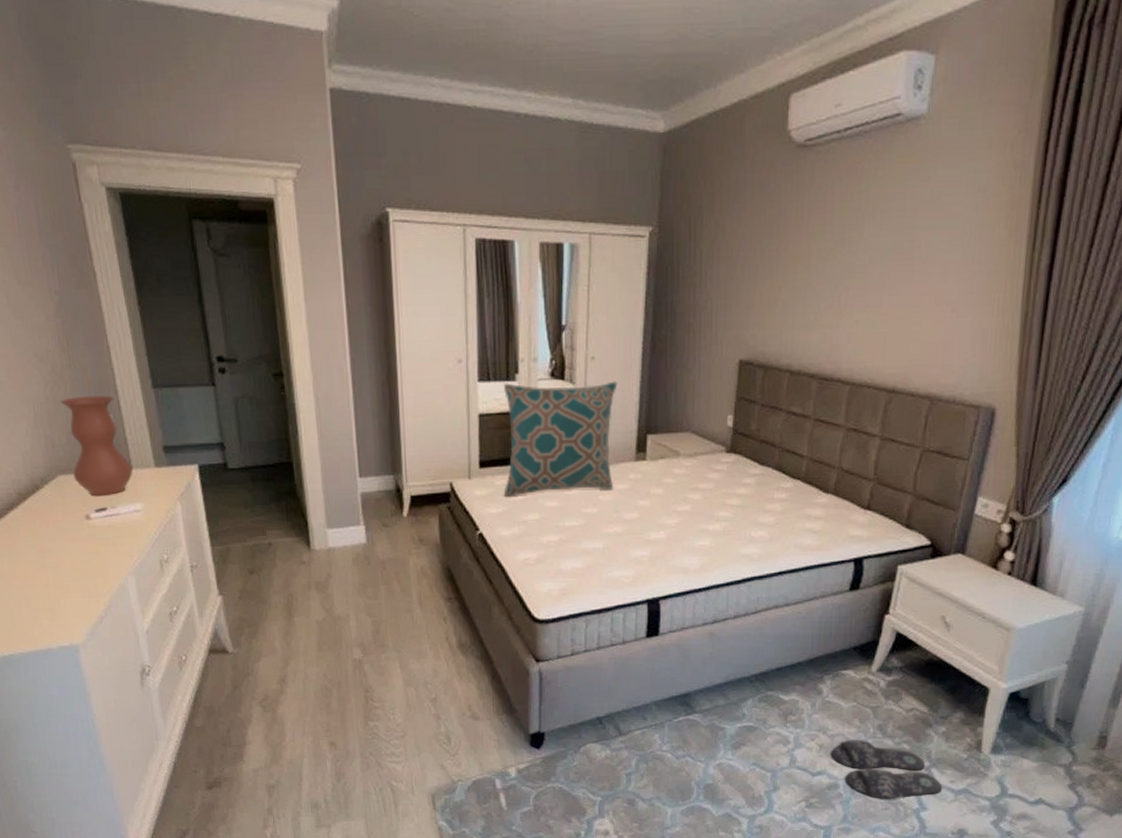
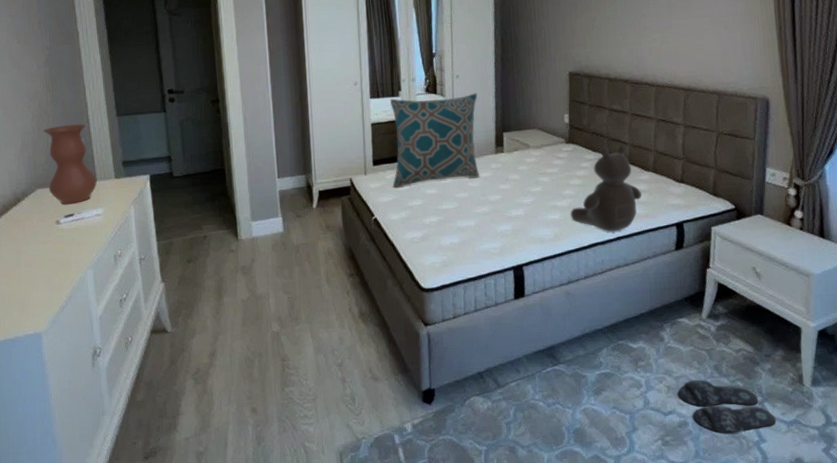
teddy bear: none [723,457,815,565] -> present [570,143,642,232]

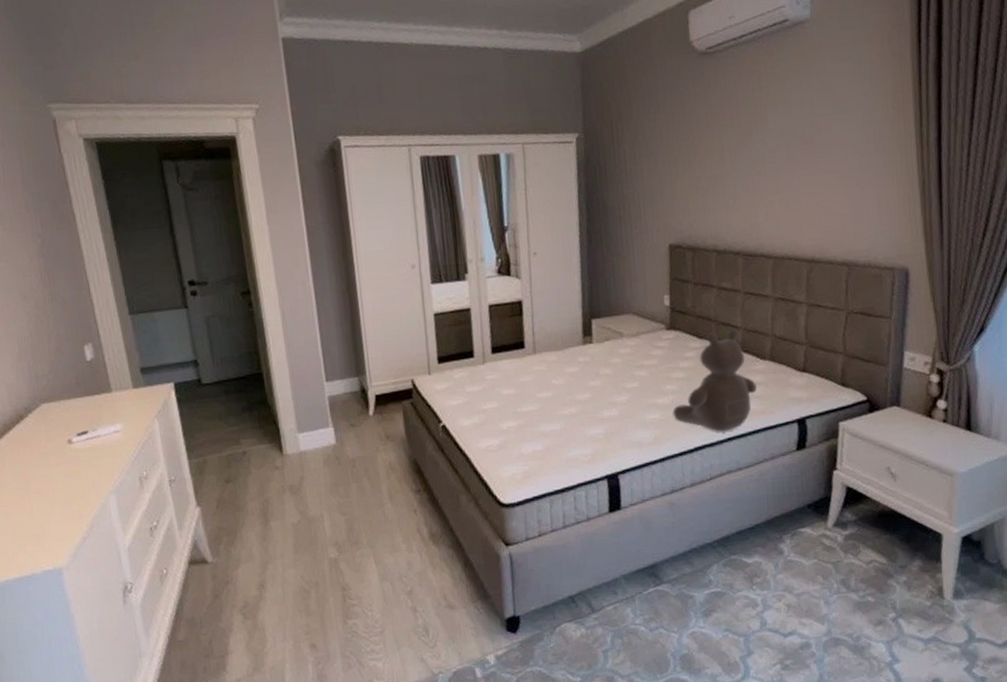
vase: present [43,124,97,205] -> none [42,325,112,422]
pillow: present [390,93,479,188] -> none [455,273,564,388]
slippers: present [677,380,777,434] -> none [799,596,912,655]

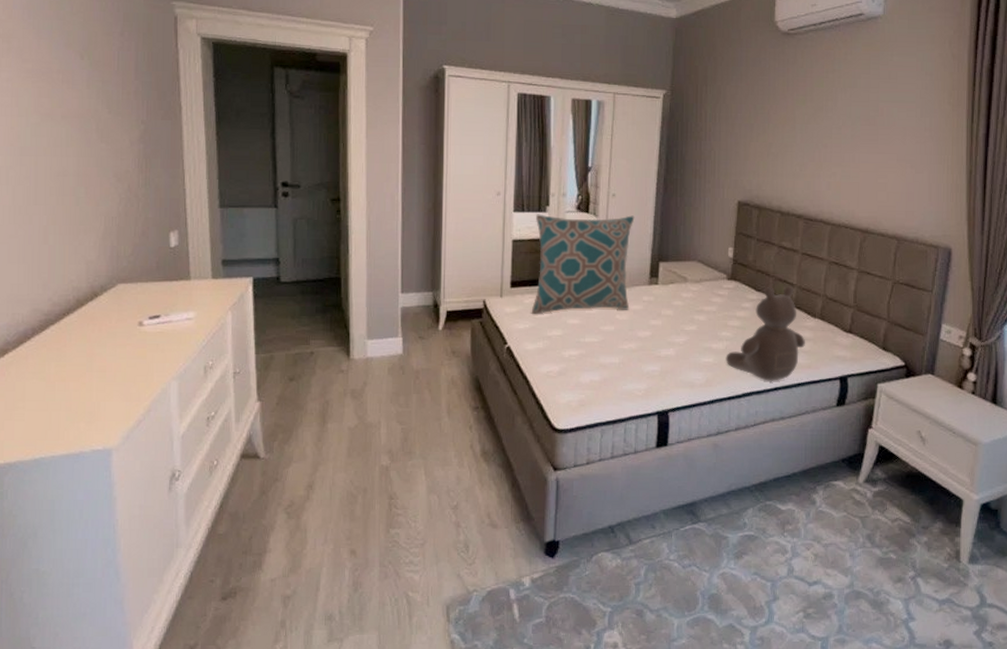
pillow: none [455,273,564,388] -> present [532,214,635,314]

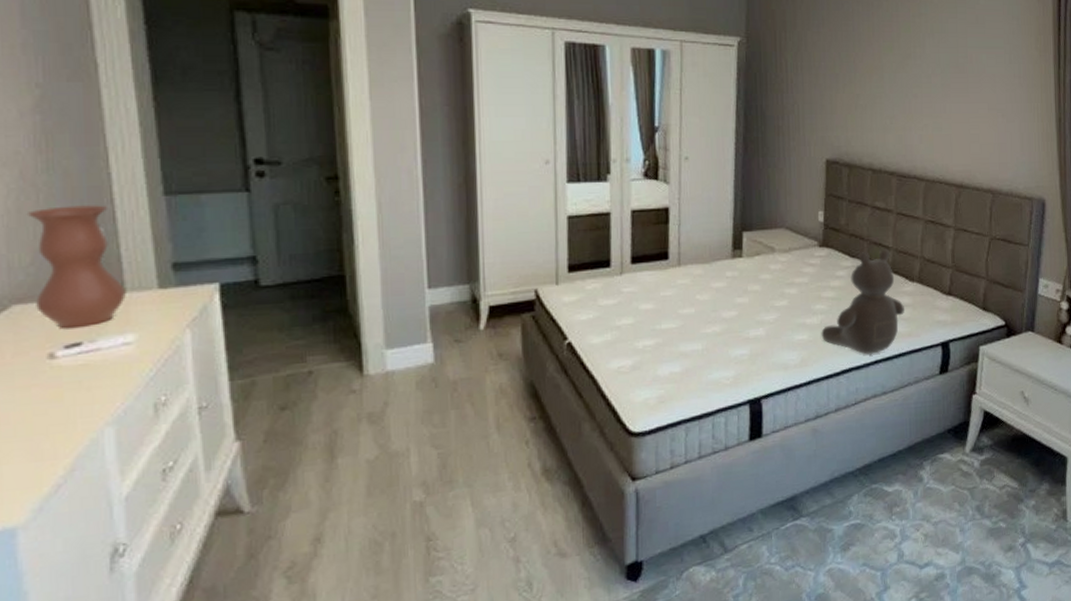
vase: none [130,212,190,305] -> present [26,205,126,330]
pillow: present [532,214,635,314] -> none [595,181,712,301]

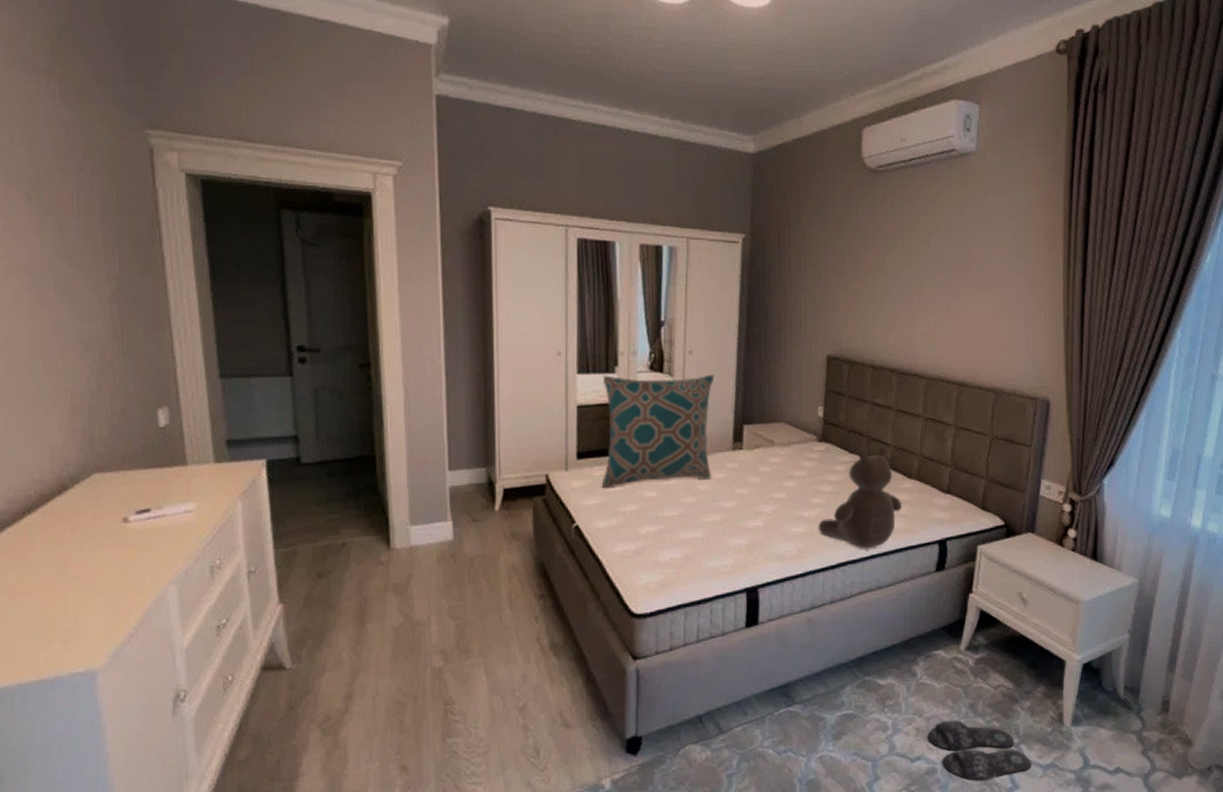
vase: present [26,205,126,330] -> none [105,386,187,497]
pillow: none [595,181,712,301] -> present [602,374,715,488]
slippers: none [935,523,1039,584] -> present [927,720,1032,781]

